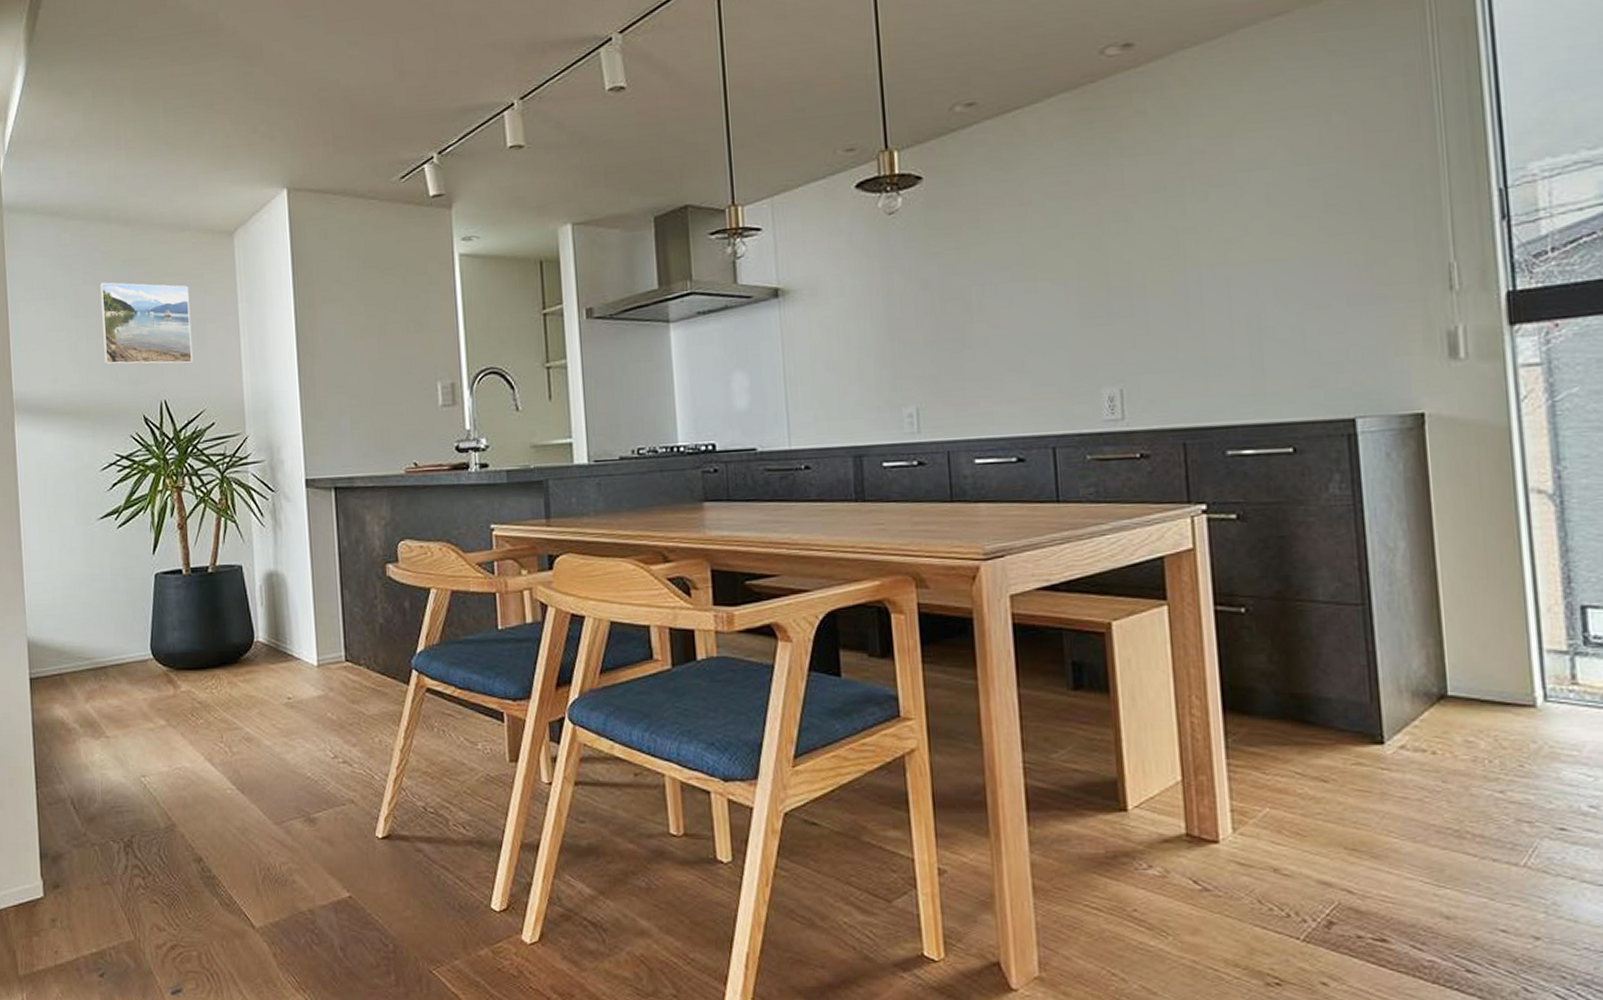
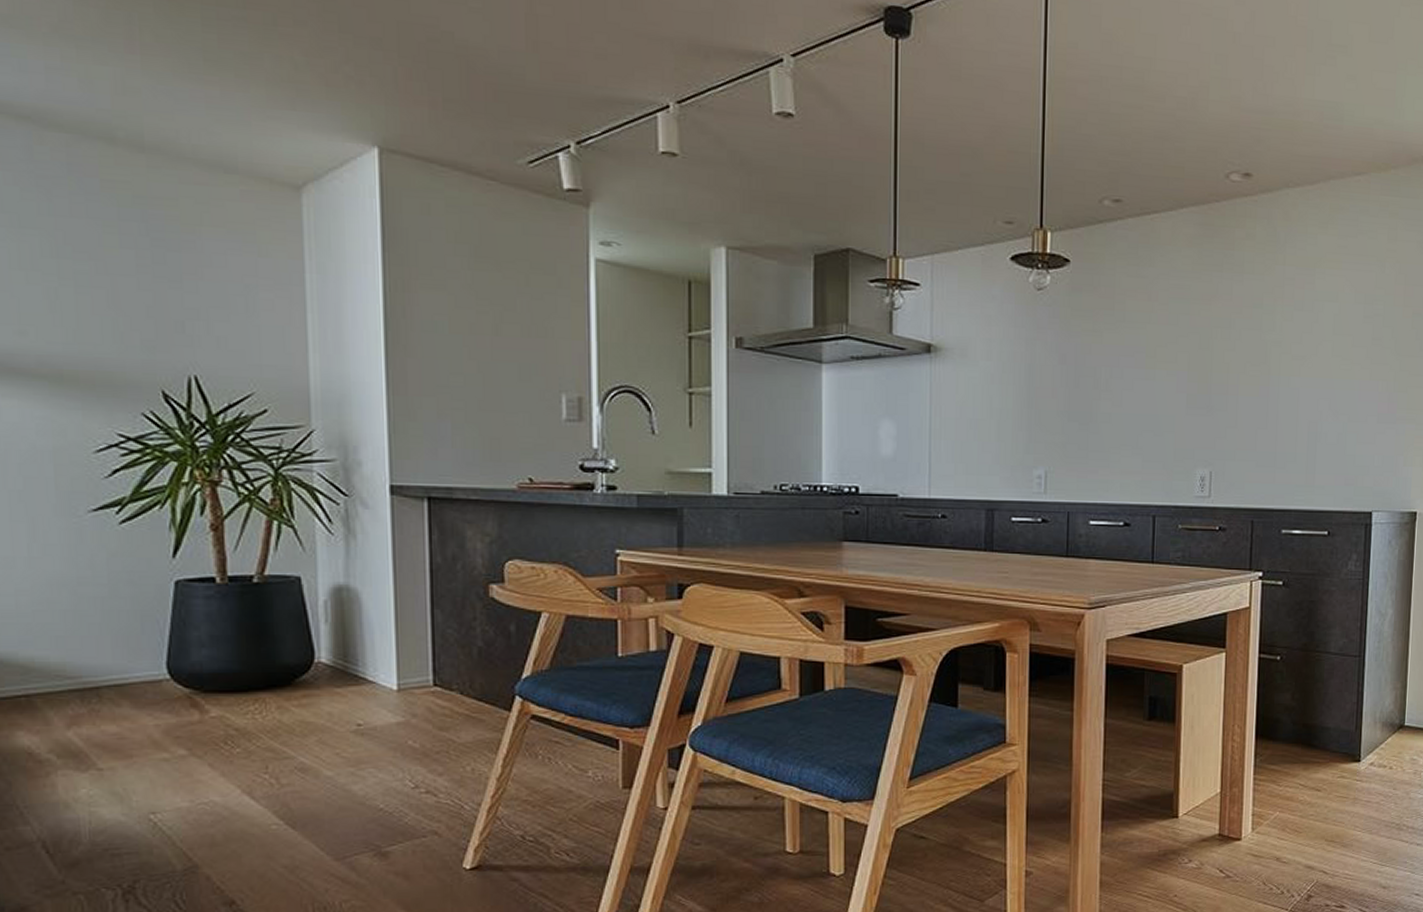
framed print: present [100,282,193,365] -> none [98,218,239,337]

